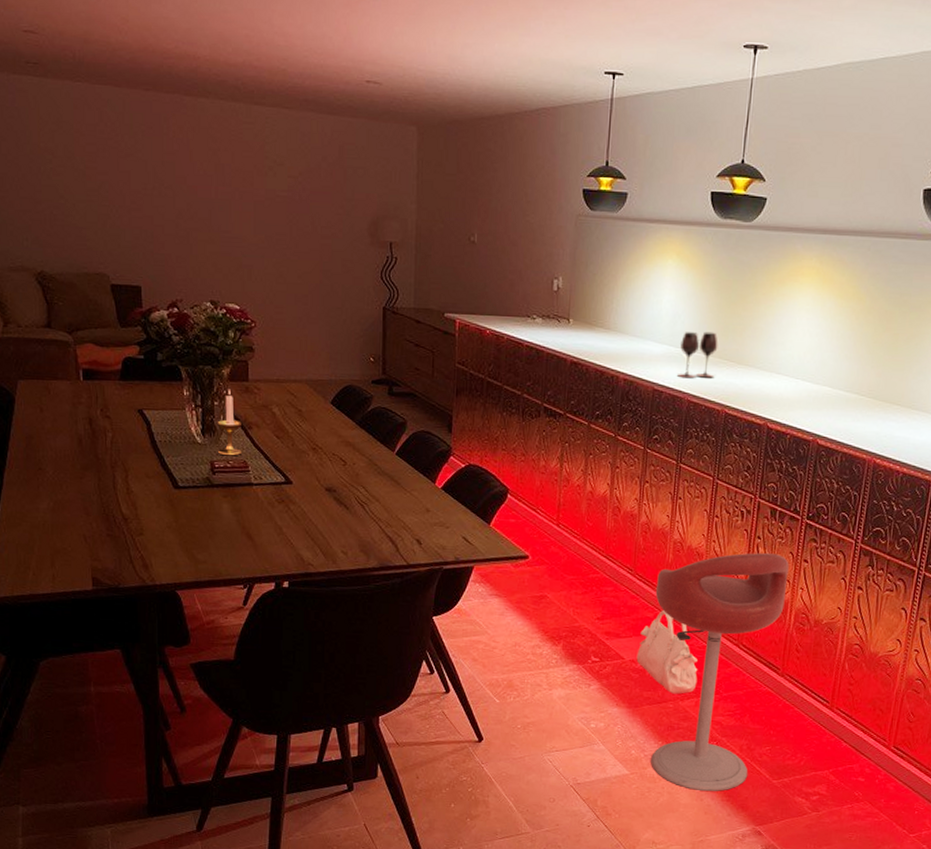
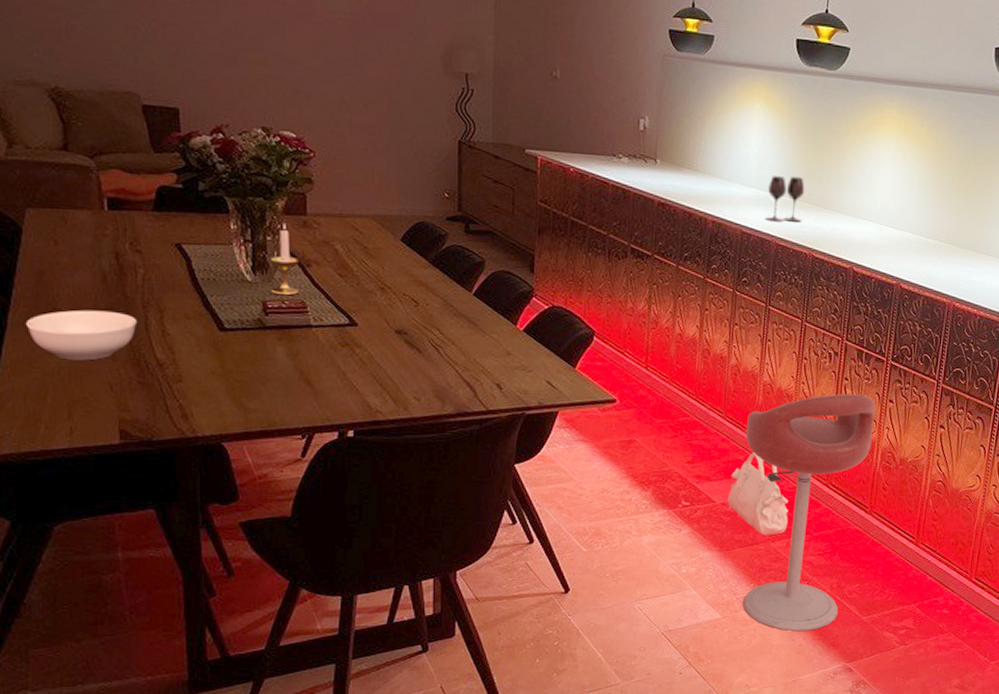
bowl: none [17,470,107,515] -> present [25,309,138,361]

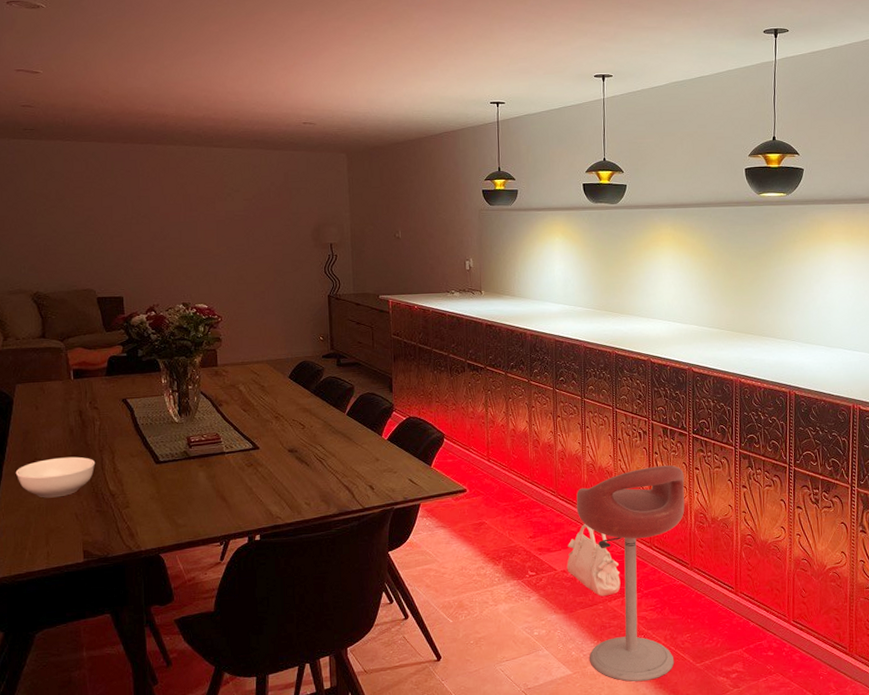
candlestick: present [270,223,300,296] -> none [192,374,215,431]
wine glass: present [765,176,805,222] -> none [573,290,603,329]

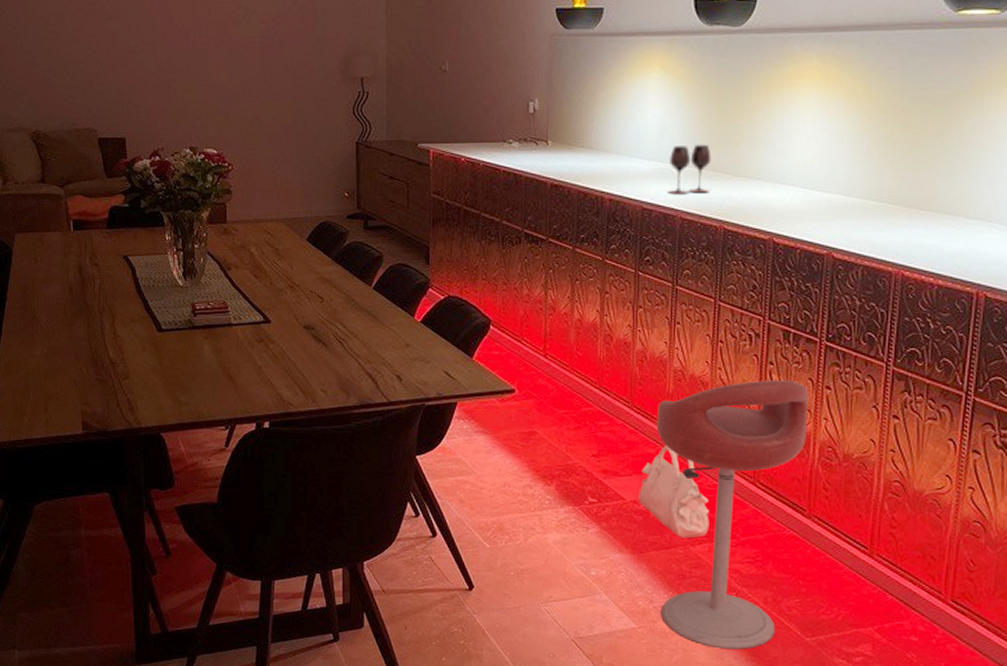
bowl: present [15,456,96,498] -> none [15,317,95,361]
wine glass: none [573,290,603,329] -> present [668,144,712,195]

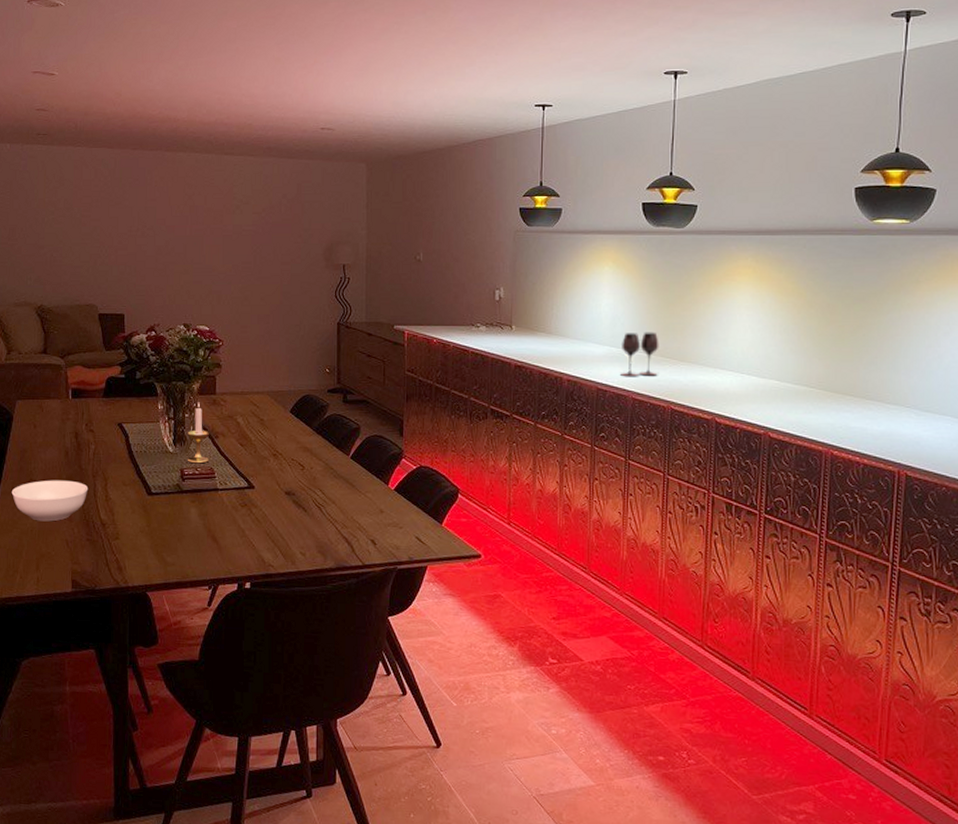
bowl: none [15,317,95,361] -> present [11,480,89,522]
candlestick: none [197,231,222,298] -> present [187,402,210,464]
shoulder bag: present [638,446,710,539] -> none [595,610,661,699]
bar stool: present [656,380,809,649] -> none [611,549,750,807]

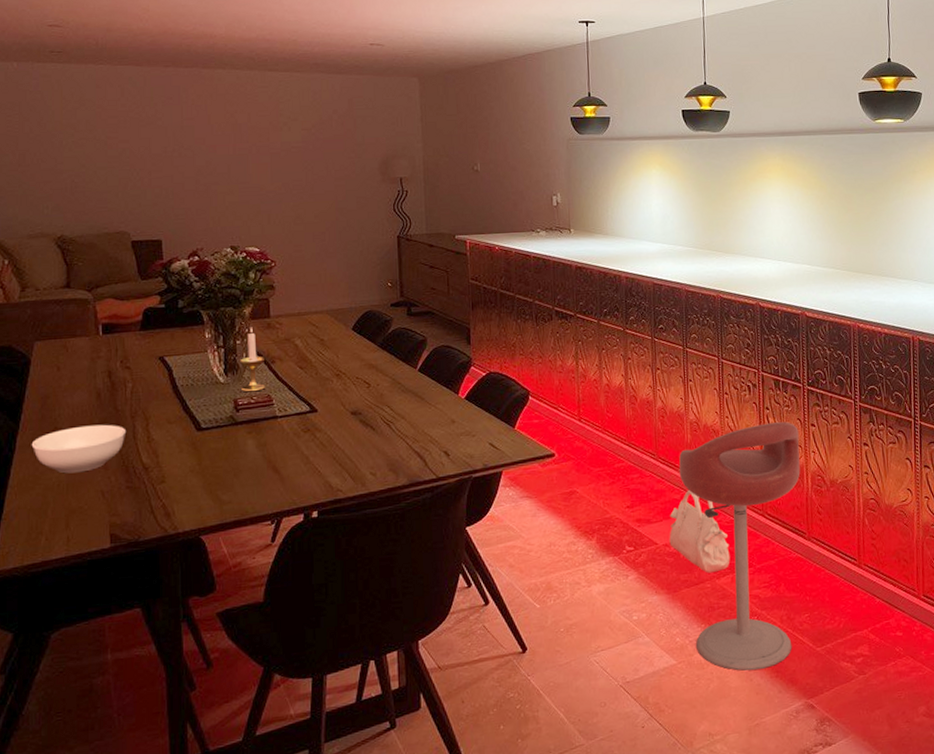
shoulder bag: none [595,610,661,699] -> present [669,490,730,573]
bar stool: none [611,549,750,807] -> present [679,422,801,671]
wine glass: present [620,332,659,377] -> none [672,227,706,271]

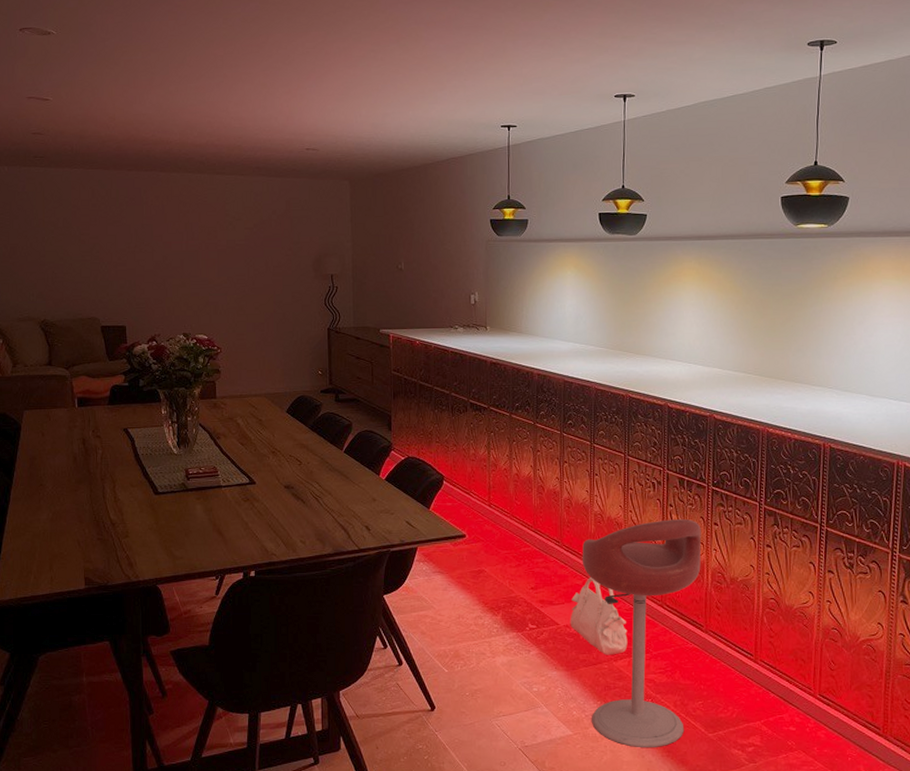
bowl: present [31,424,127,474] -> none [22,484,98,524]
candlestick: present [240,327,266,393] -> none [190,406,212,463]

